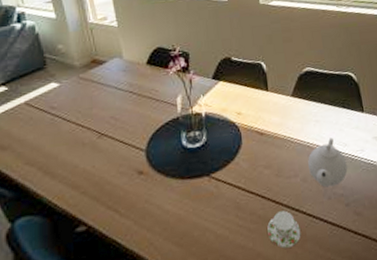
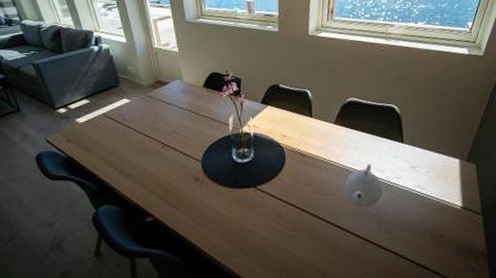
teacup: present [266,210,301,249] -> none [303,223,334,254]

